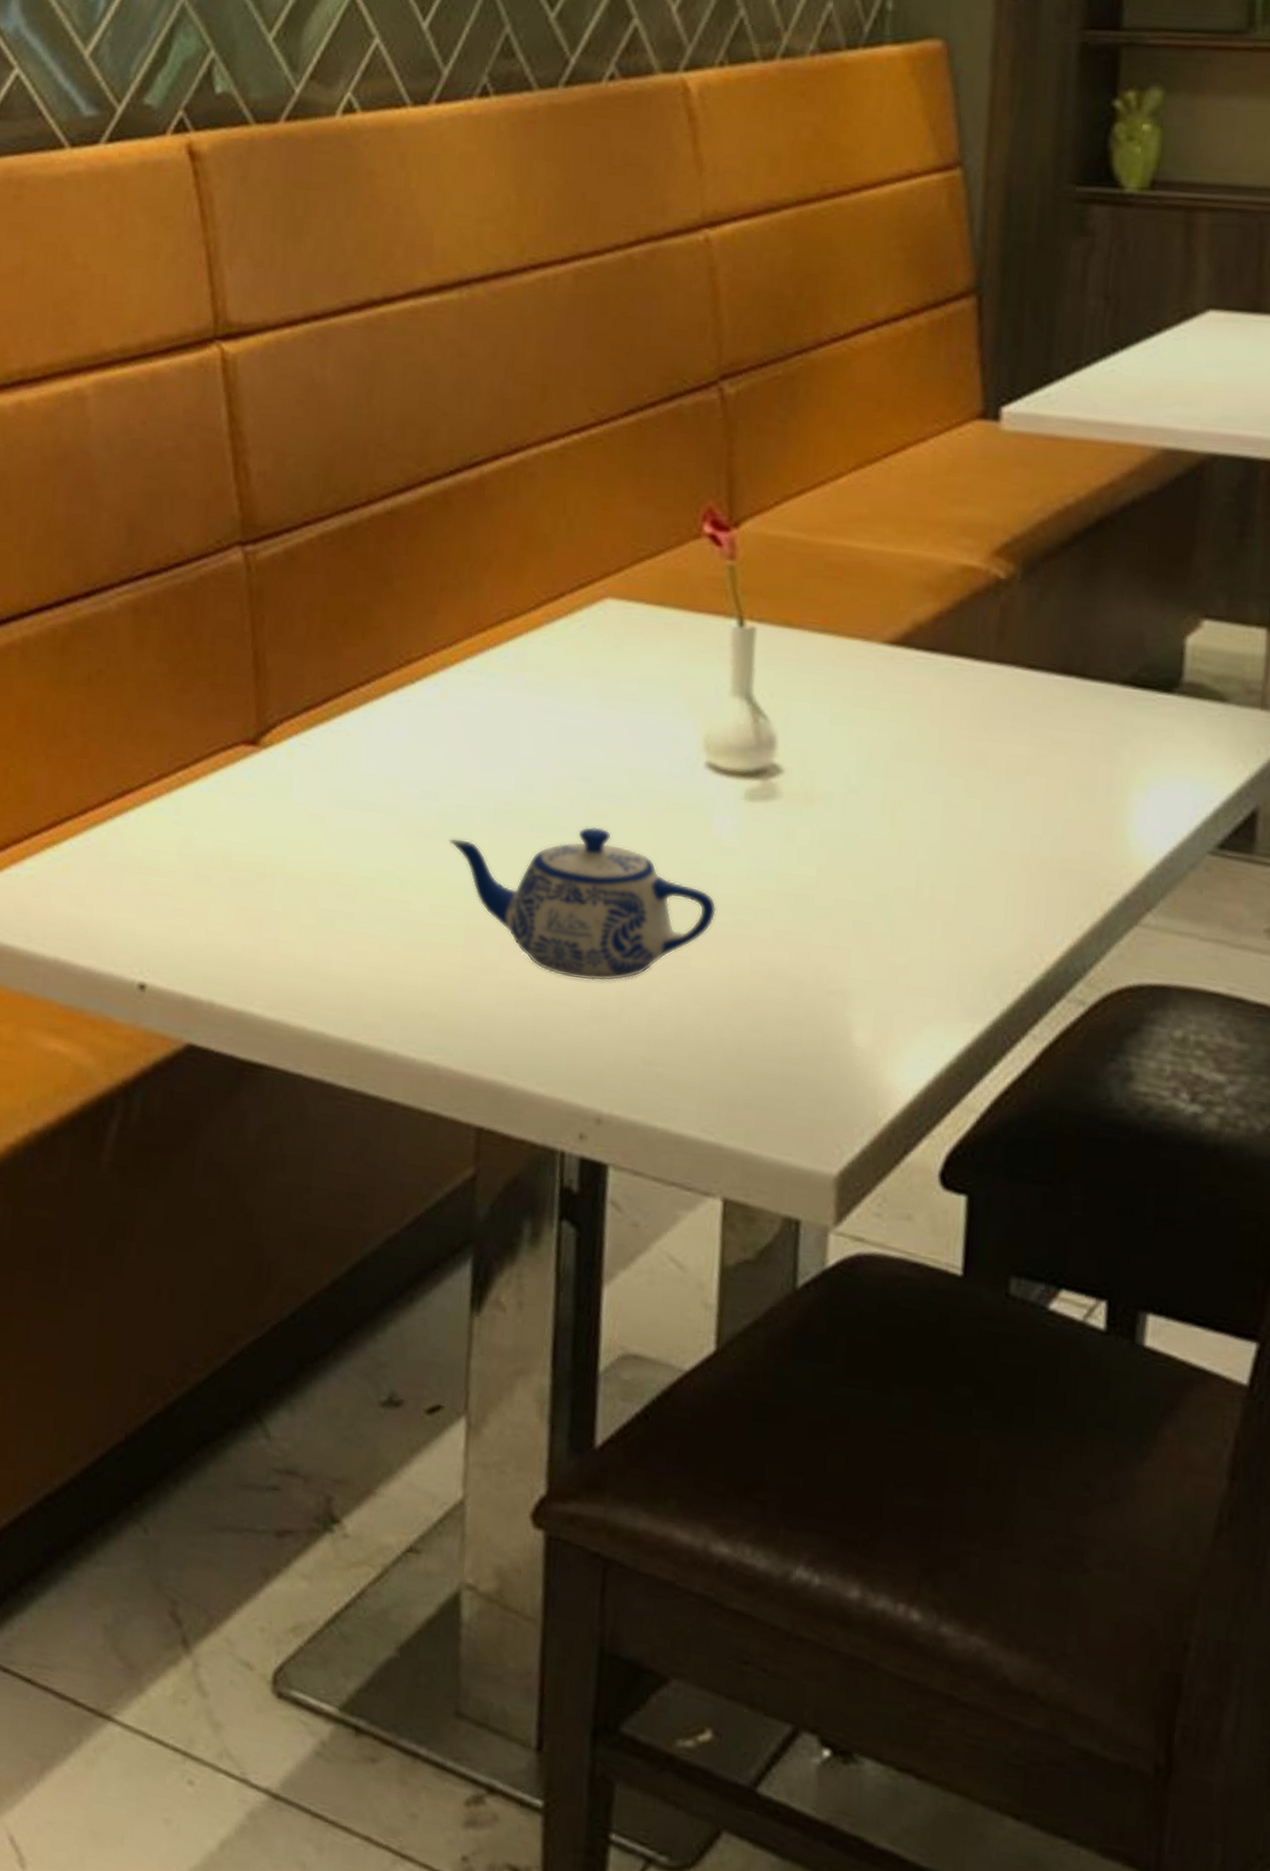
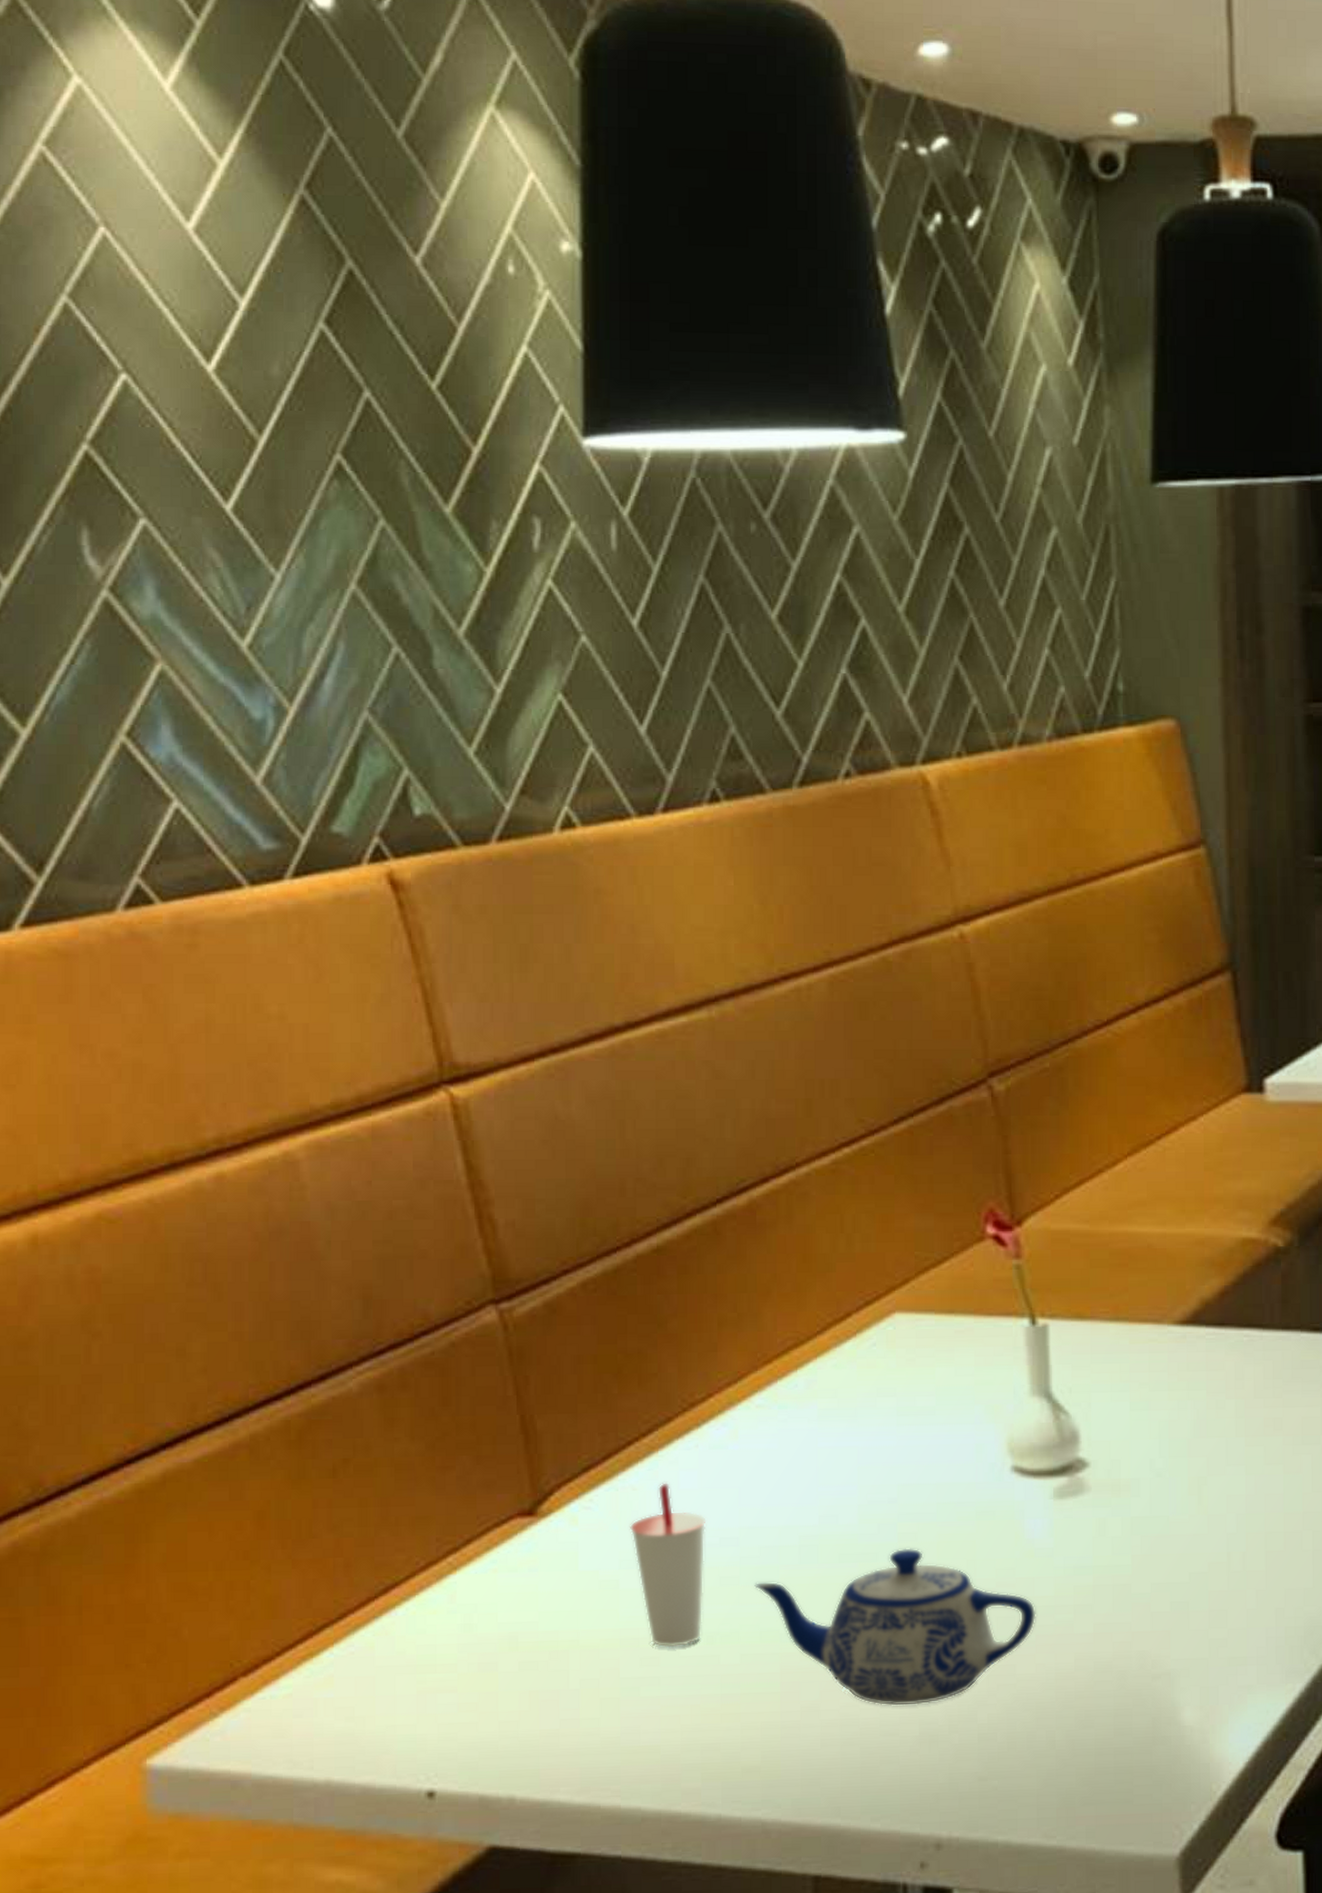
cup: none [341,731,411,889] -> present [630,1483,707,1648]

